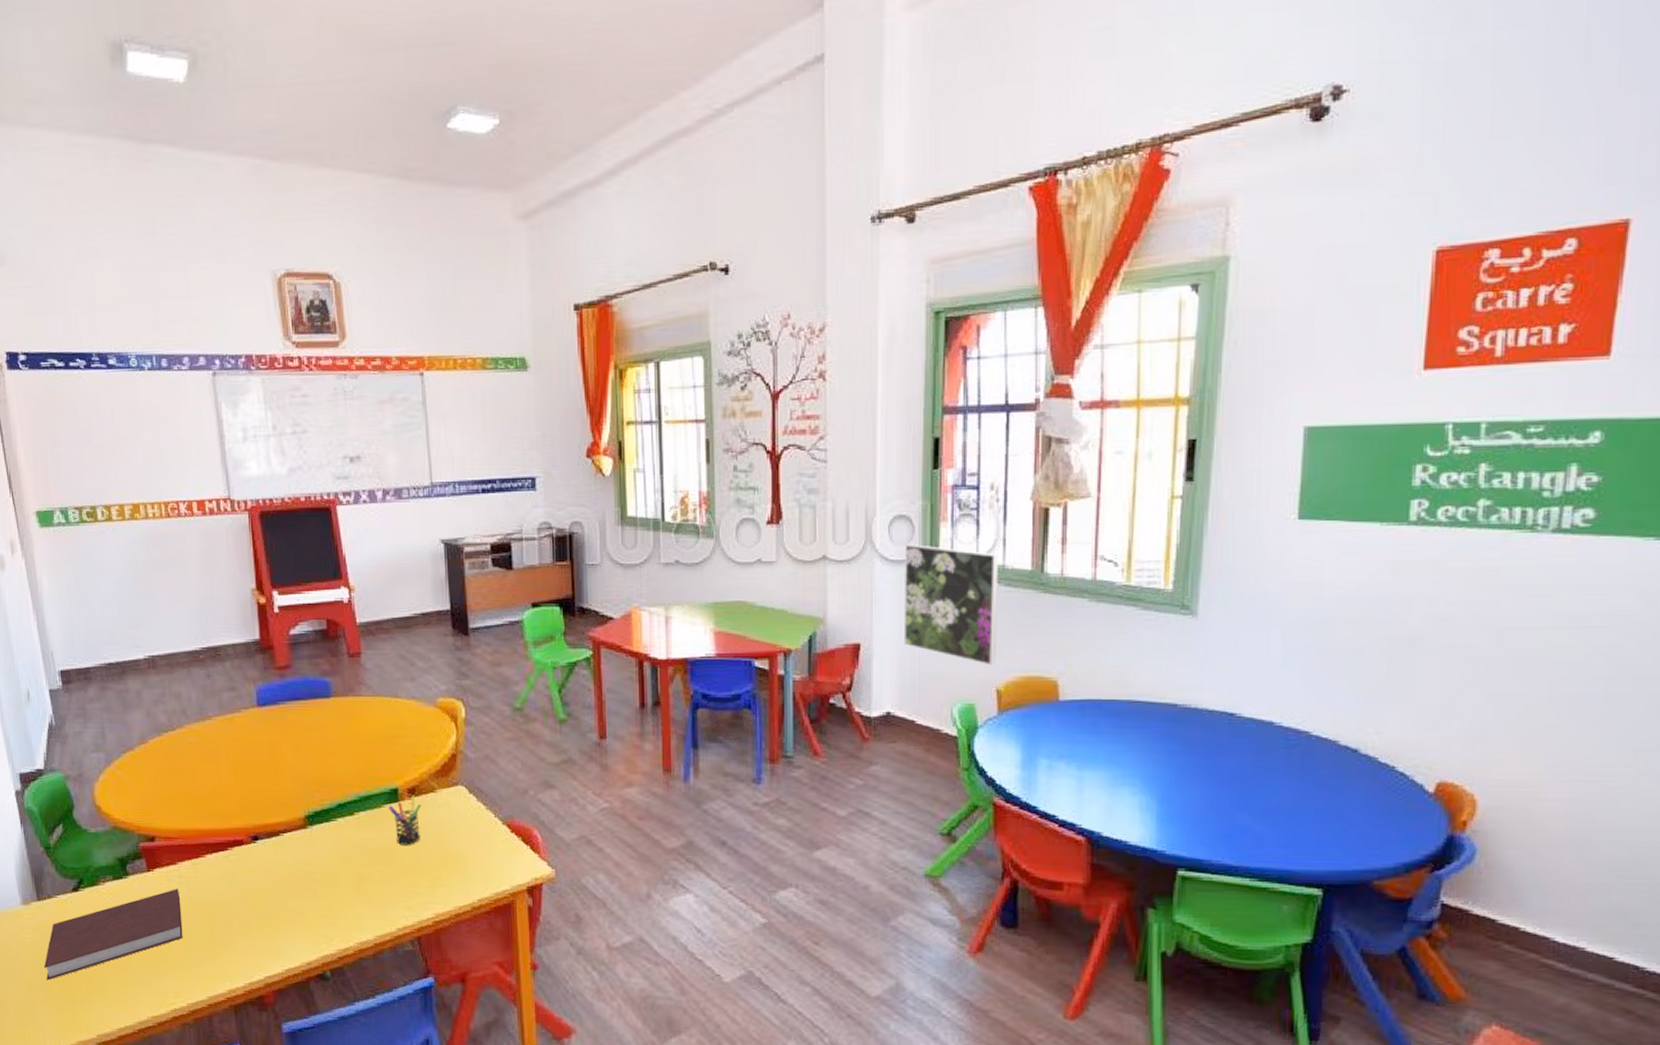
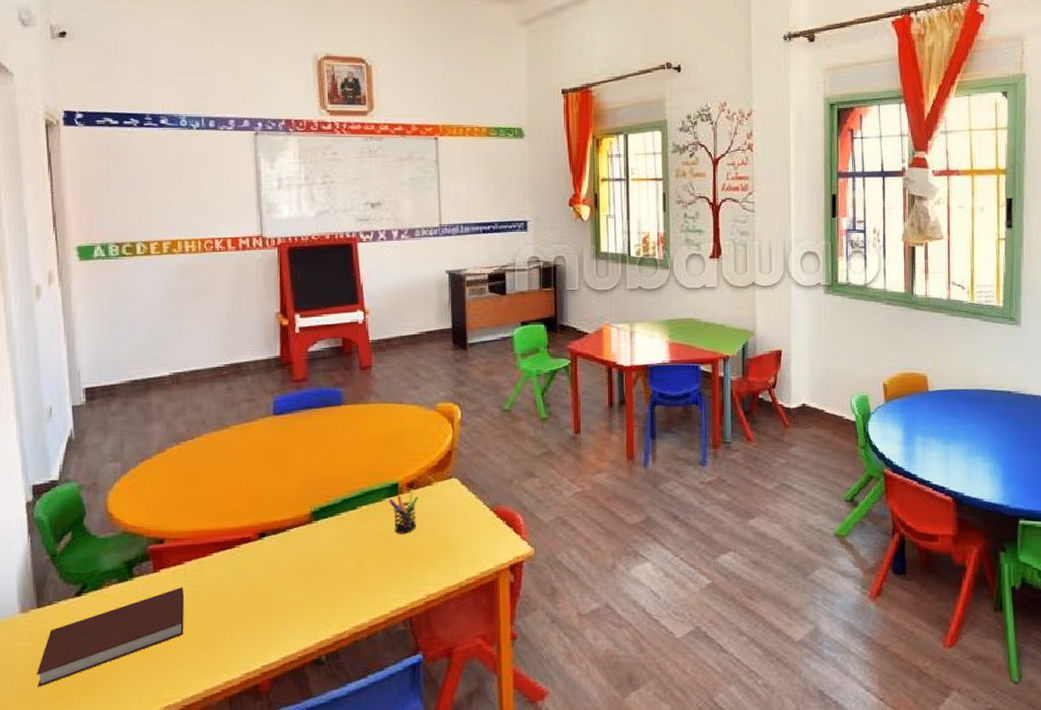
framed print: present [903,544,998,666] -> none [813,274,882,366]

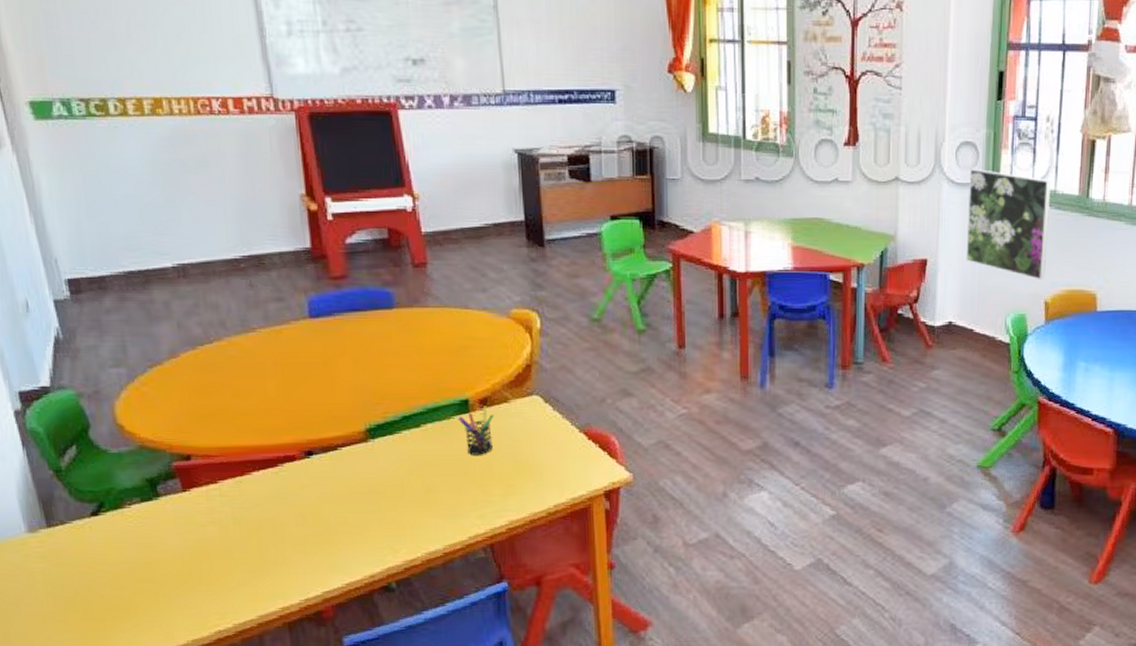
notebook: present [37,587,185,687] -> none [58,508,227,611]
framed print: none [813,274,882,366] -> present [966,169,1051,280]

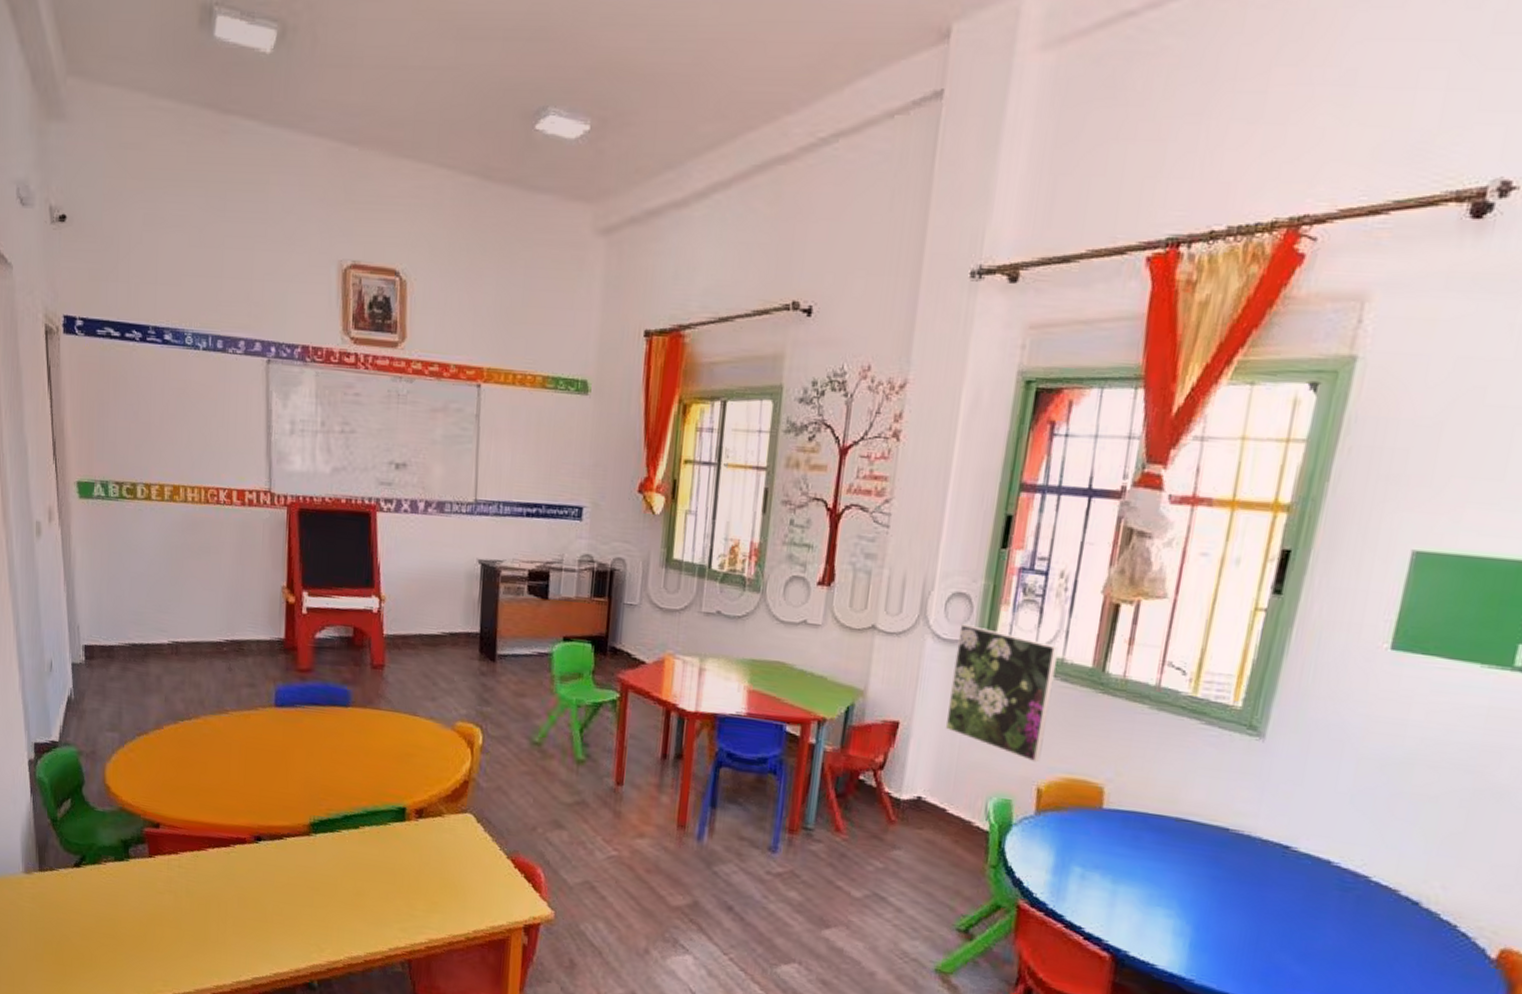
pen holder: present [459,405,494,455] -> none [394,816,428,867]

